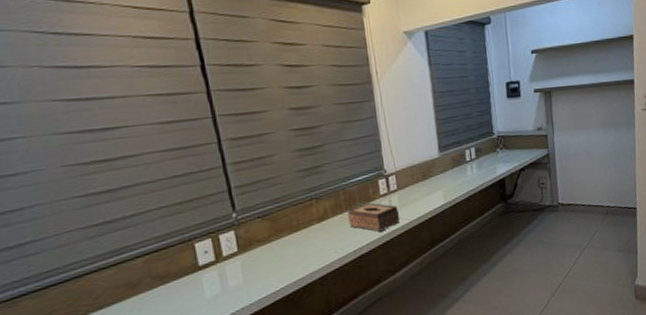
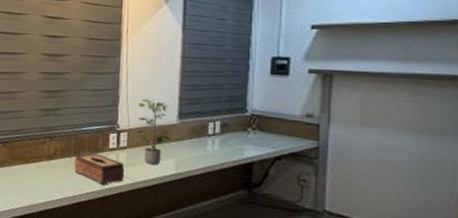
potted plant: none [401,138,436,201] -> present [134,99,171,165]

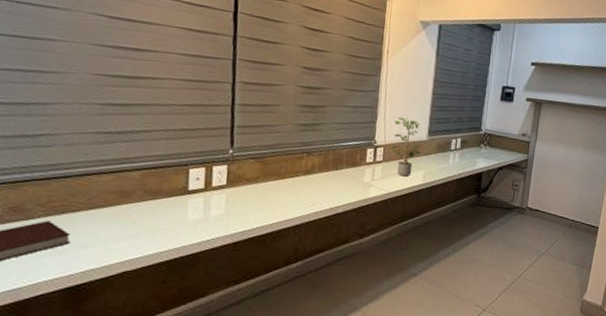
tissue box: present [74,153,125,185] -> none [331,167,380,196]

